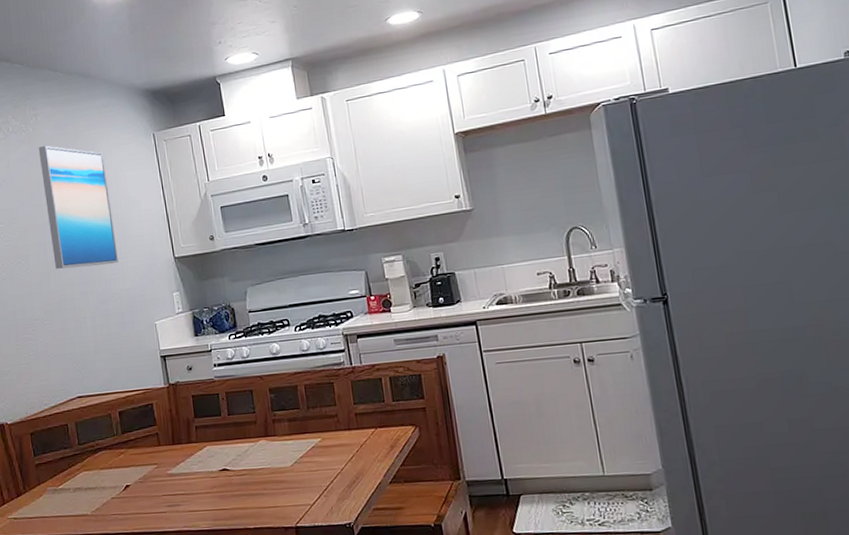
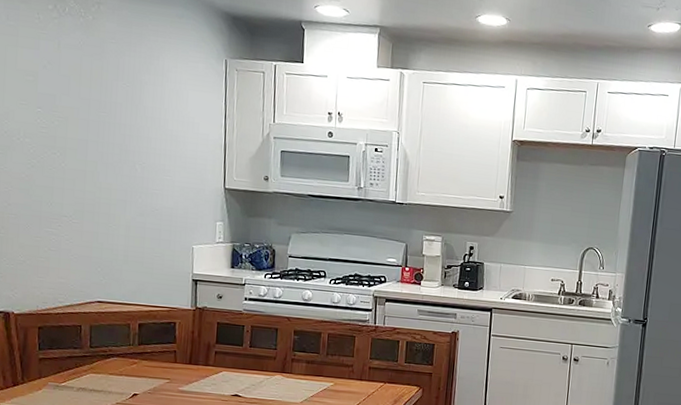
wall art: present [38,145,118,269] -> none [94,38,168,180]

